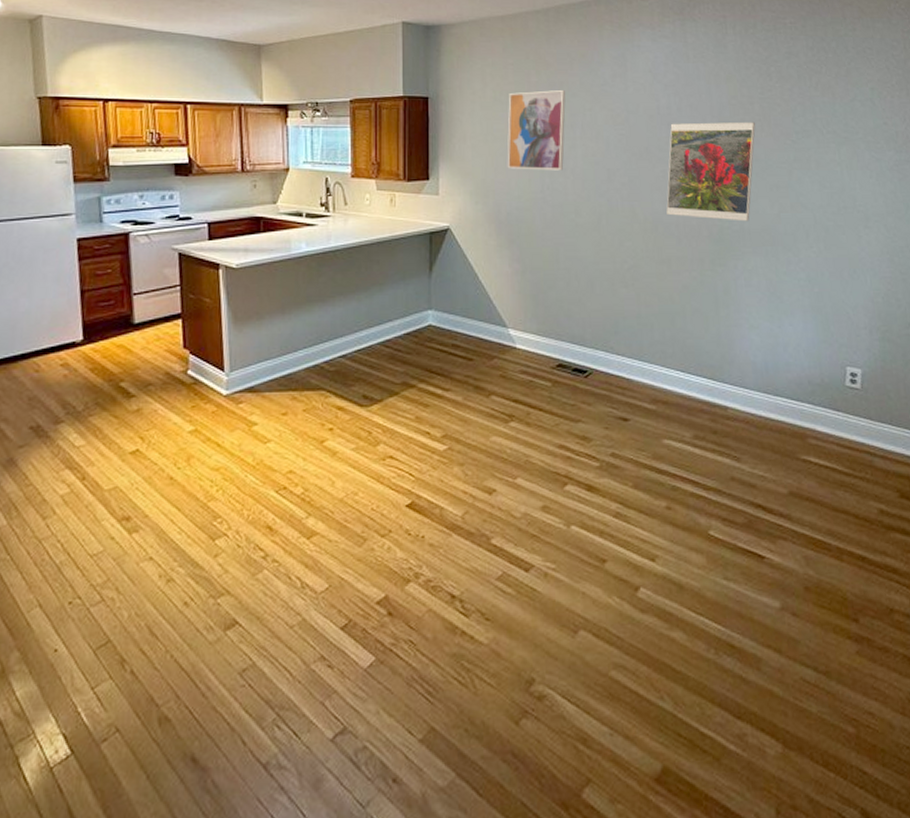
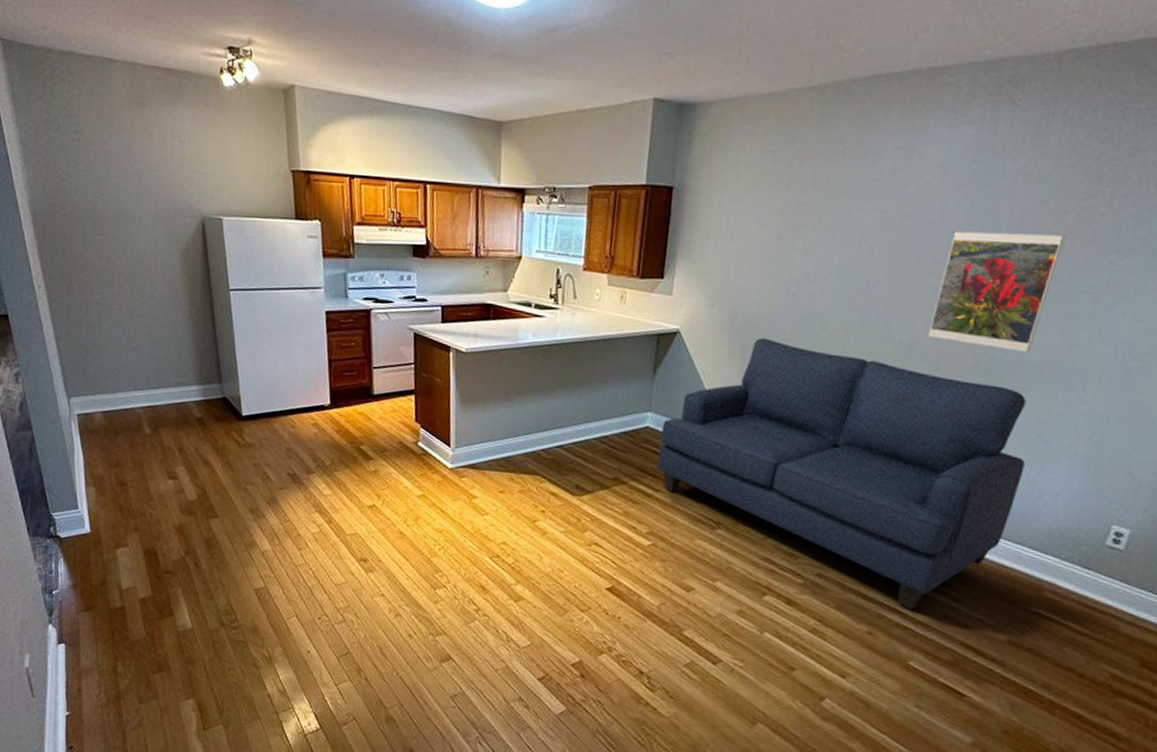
sofa: none [444,228,768,476] -> present [657,338,1027,610]
wall art: present [507,89,566,171] -> none [750,184,831,278]

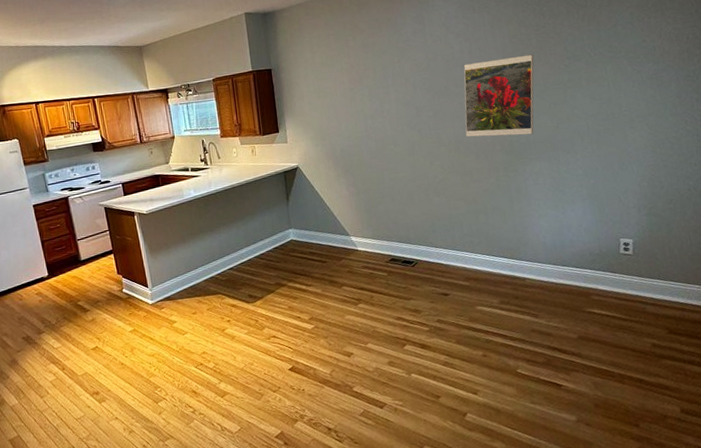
sofa: present [657,338,1027,610] -> none [302,159,554,331]

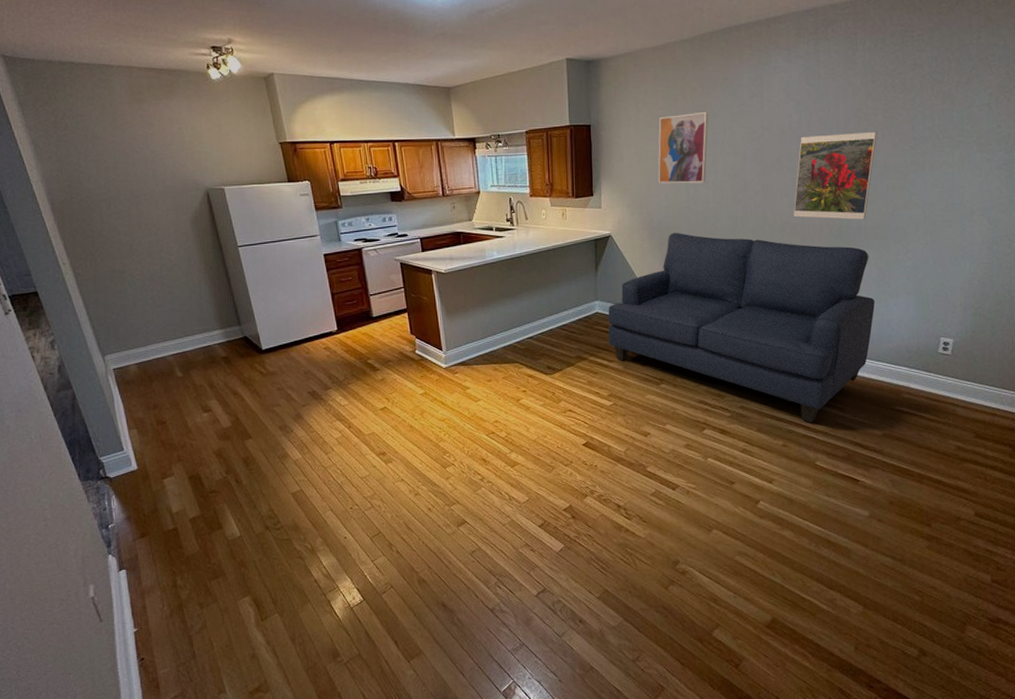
sofa: none [302,159,554,331] -> present [608,233,875,423]
wall art: none [333,49,381,116] -> present [658,111,708,184]

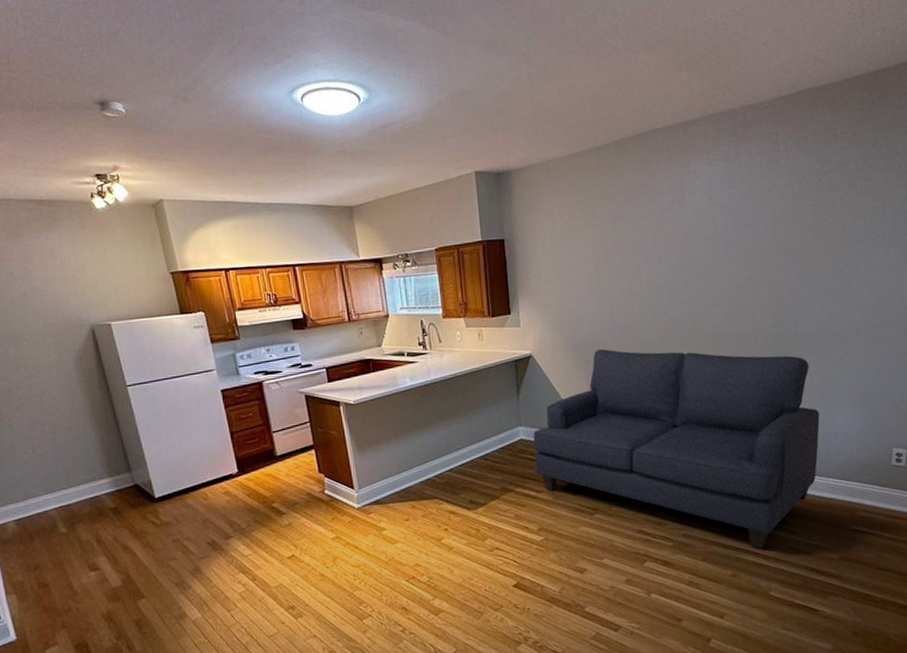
wall art: present [658,111,708,184] -> none [576,220,630,298]
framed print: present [793,131,877,220] -> none [725,233,808,327]

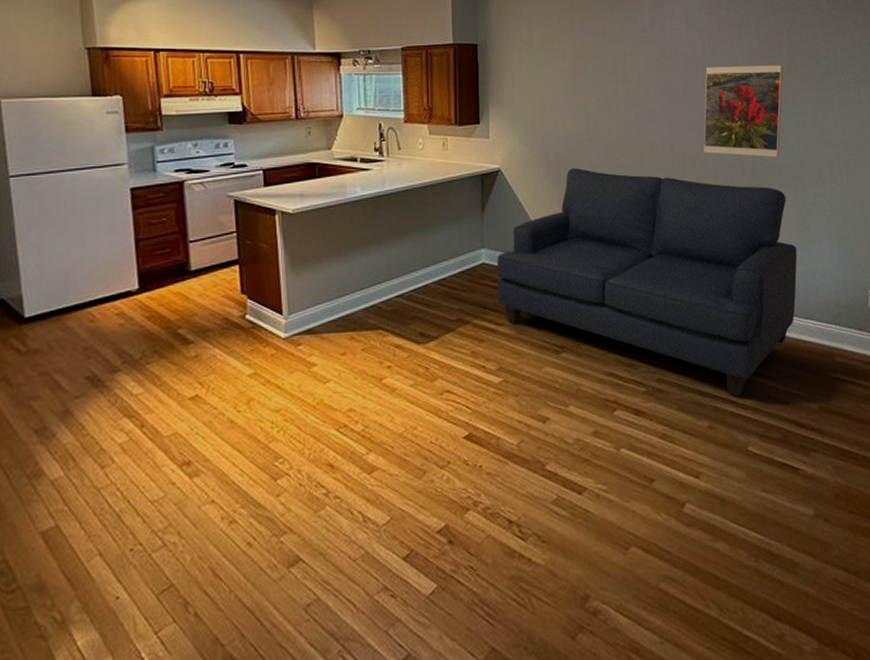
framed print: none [725,233,808,327] -> present [703,64,783,158]

